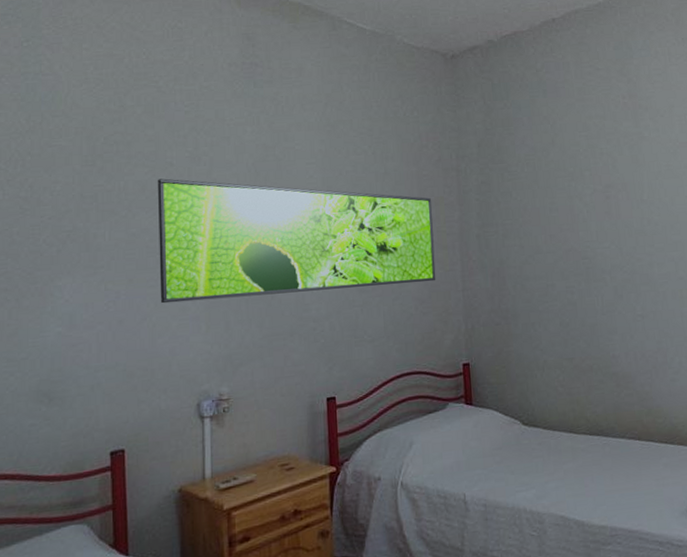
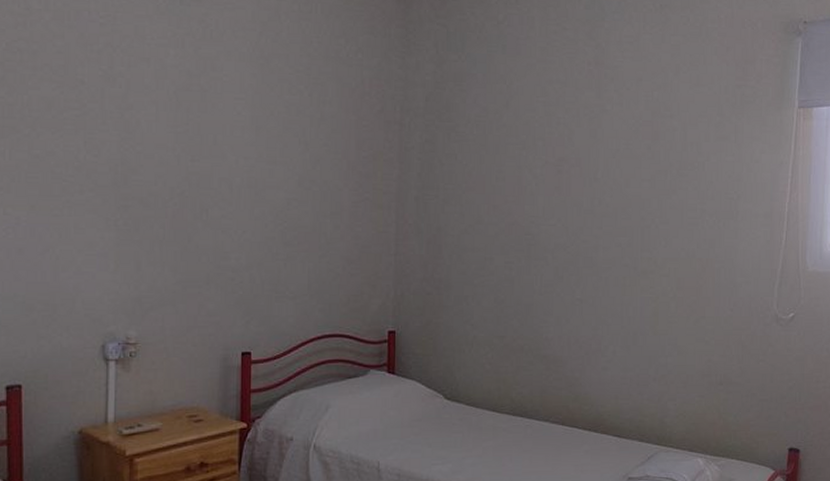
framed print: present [158,178,436,304] -> none [65,97,369,242]

